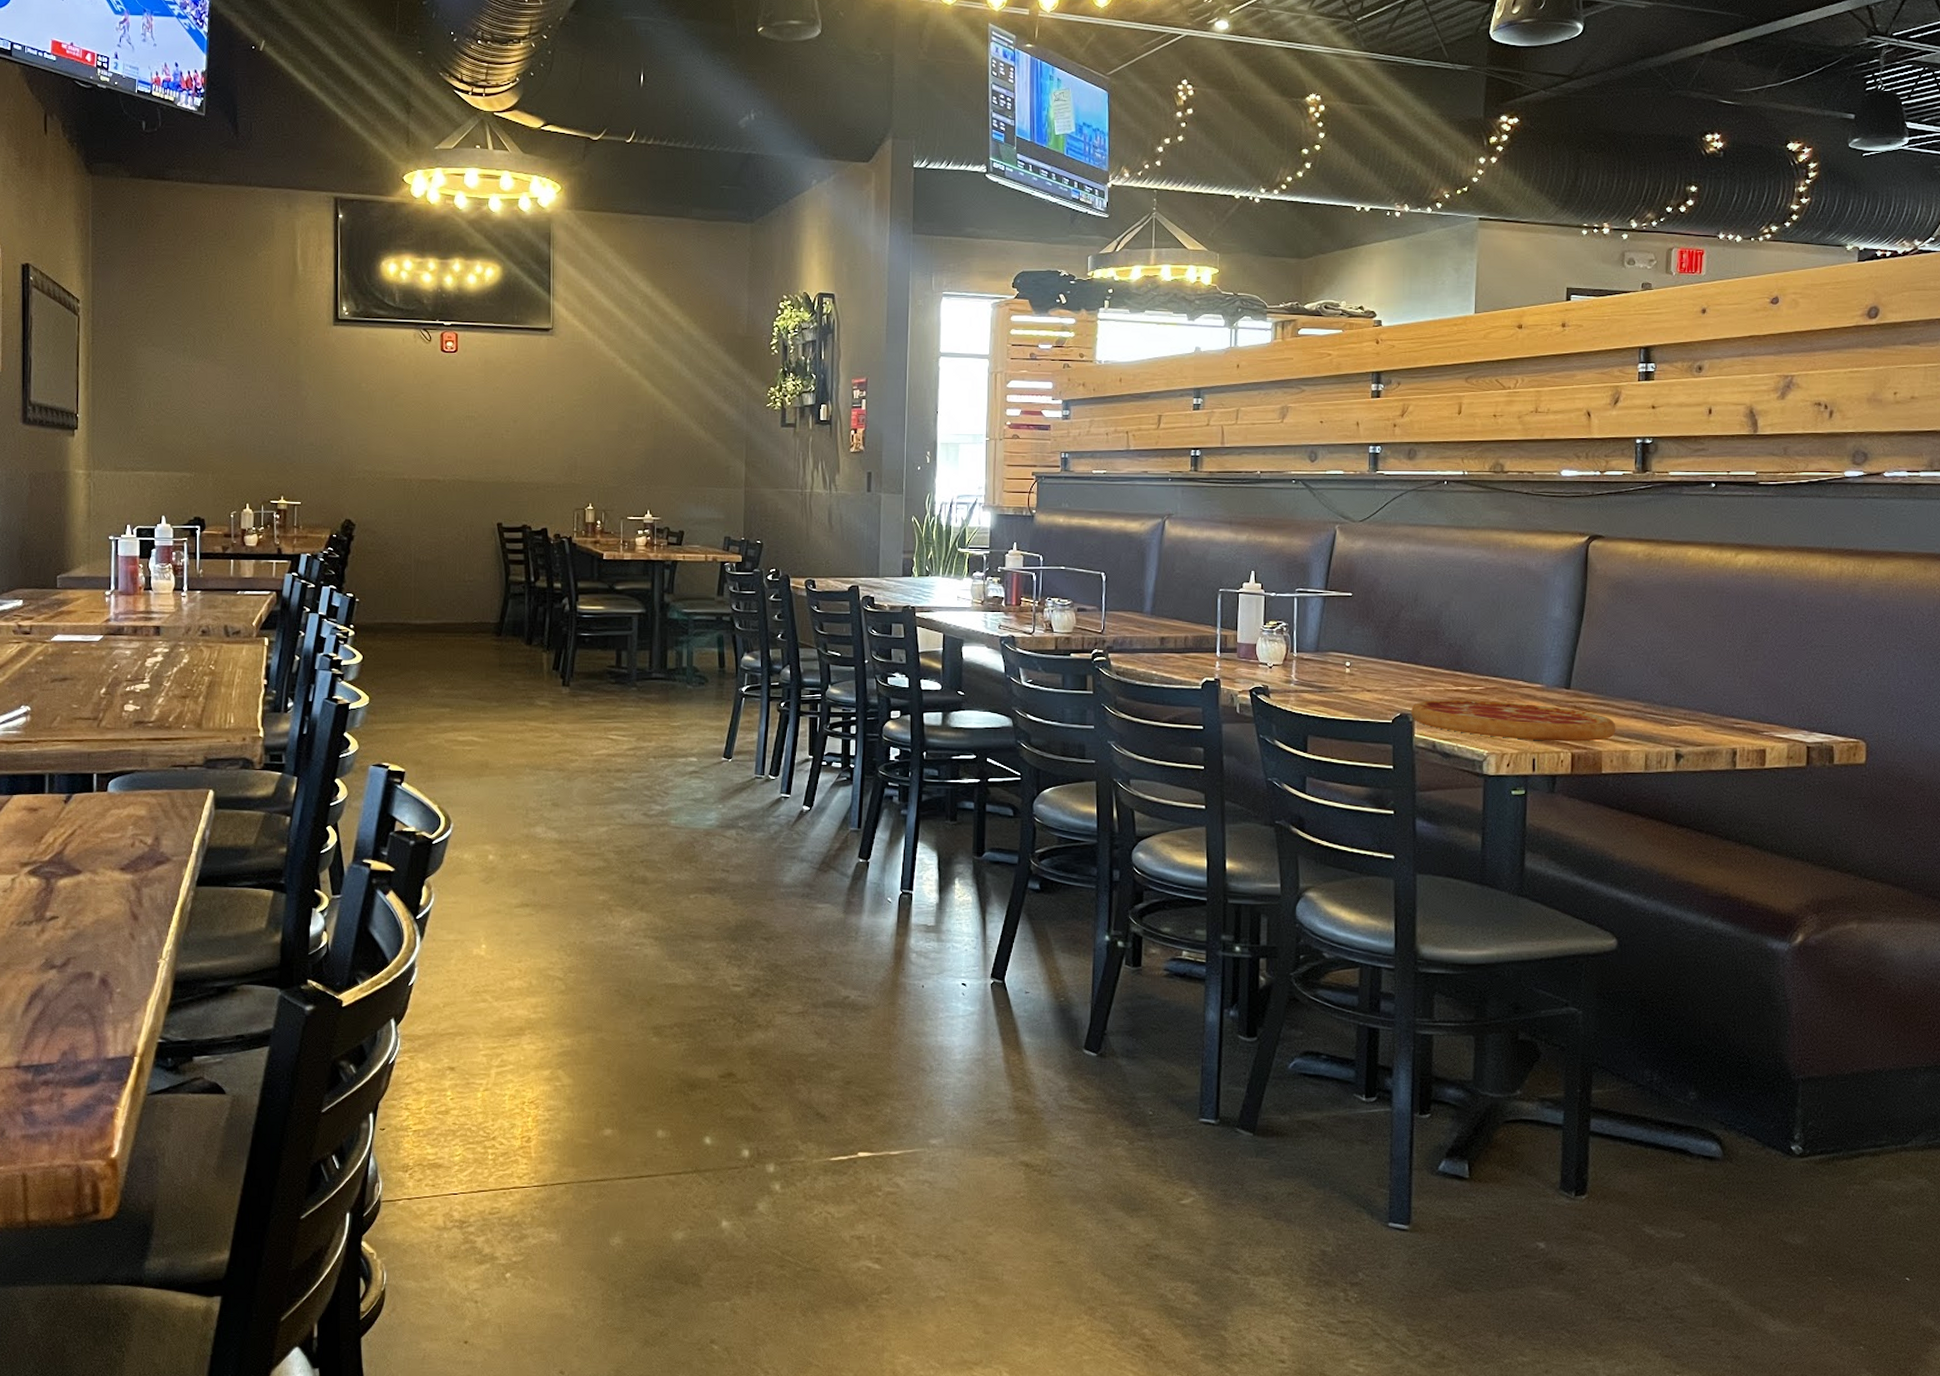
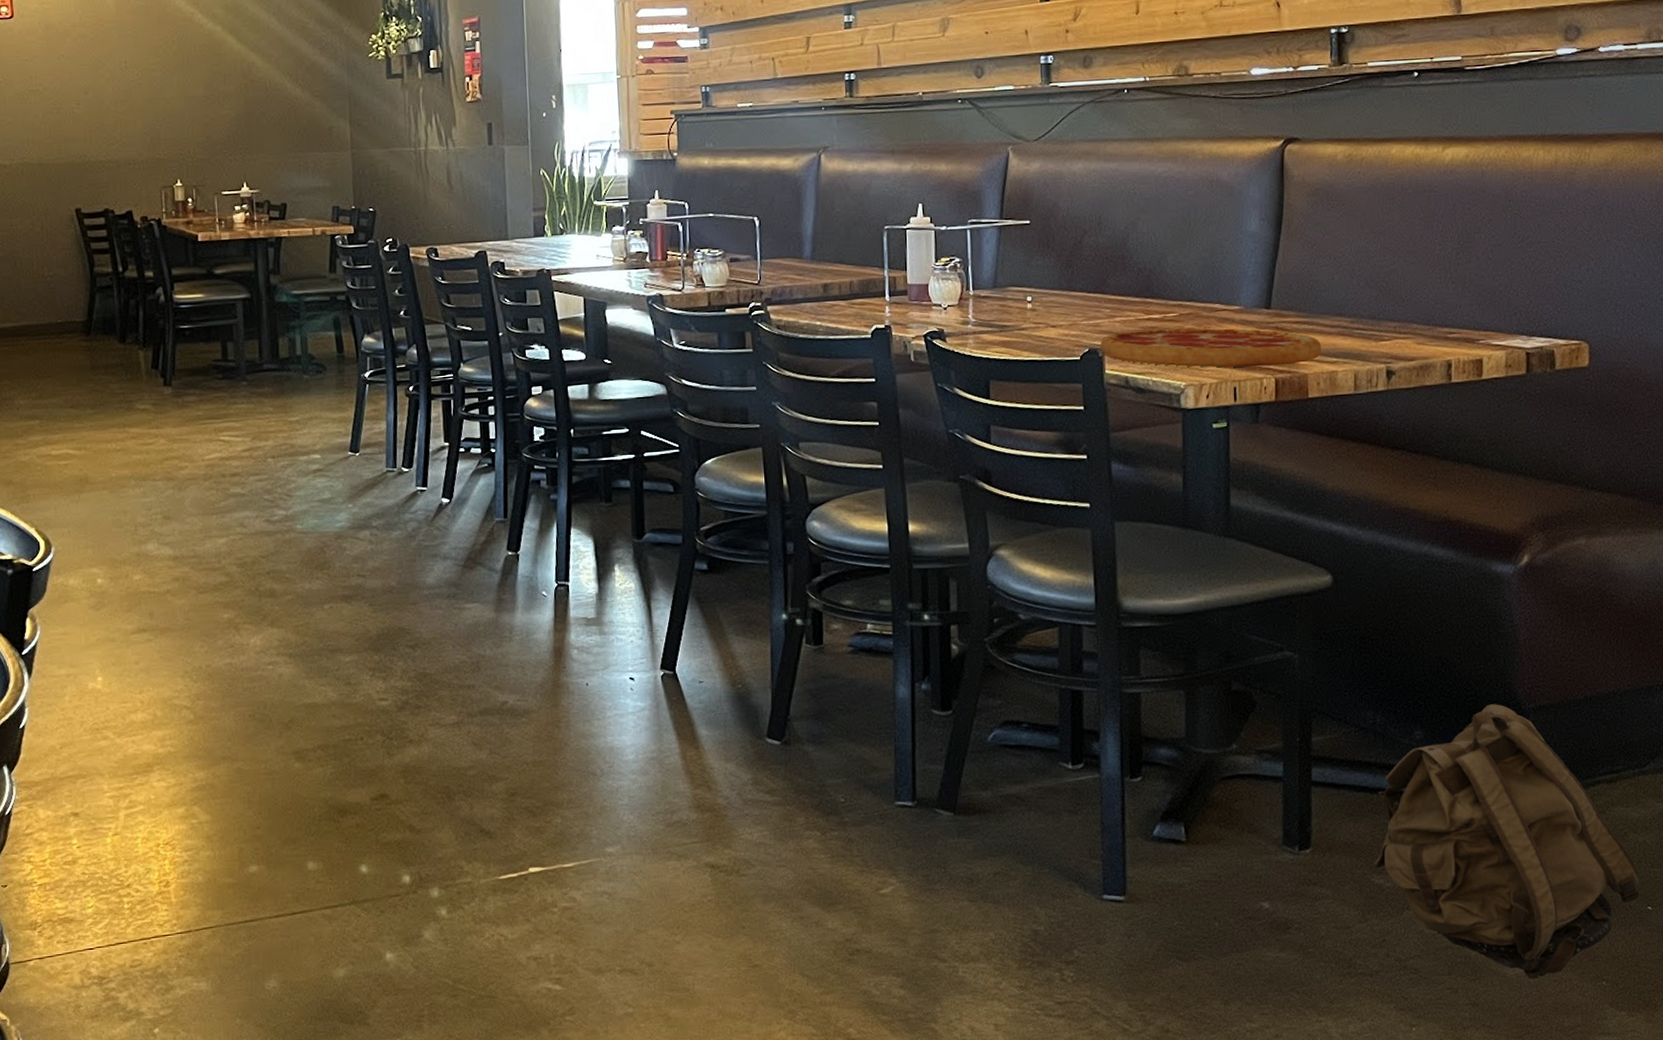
backpack: none [1646,1072,1900,1338] -> present [1374,704,1640,979]

